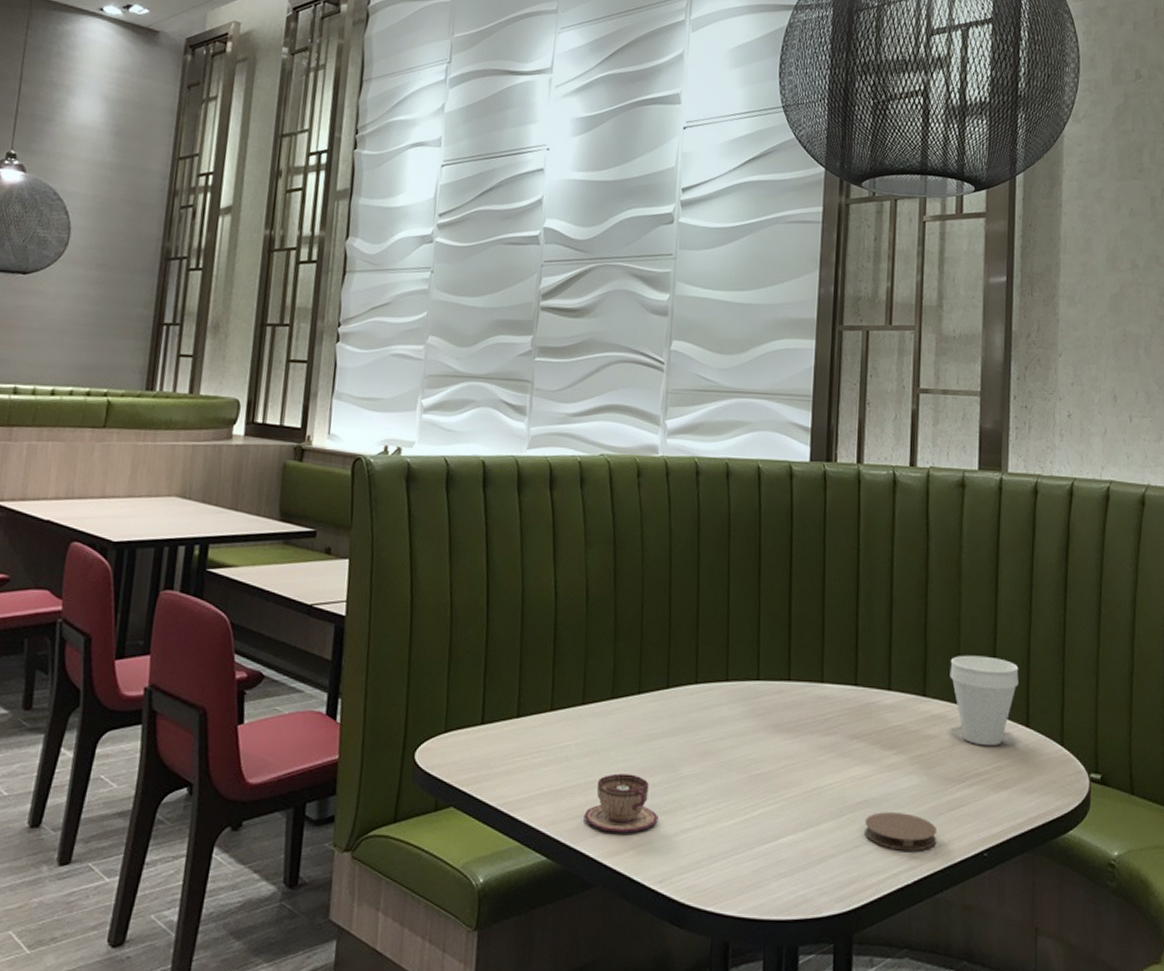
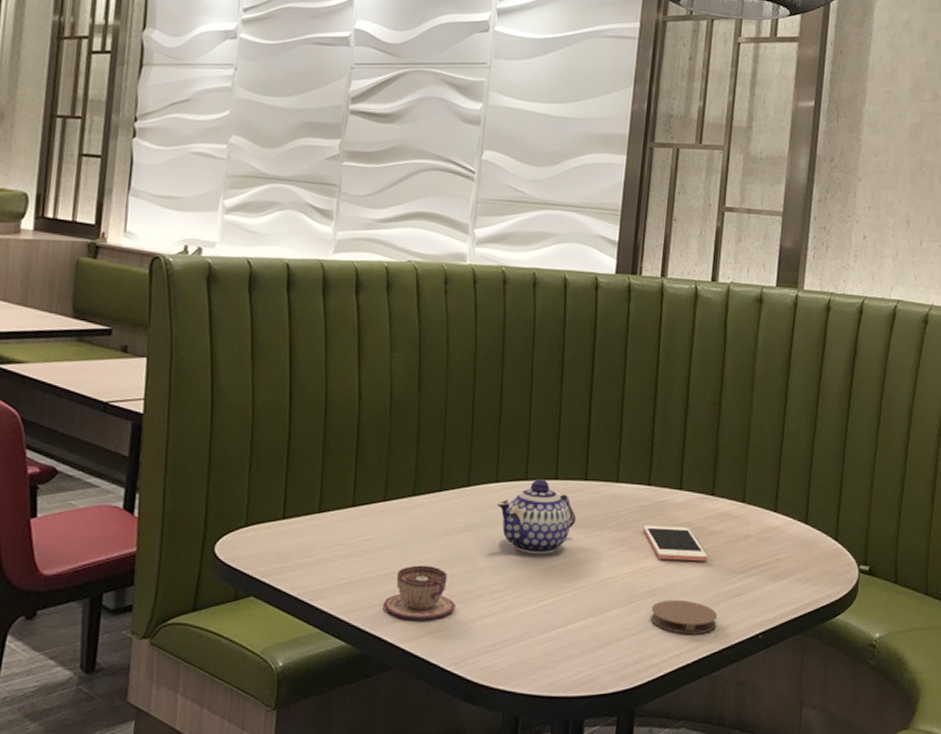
teapot: none [697,680,781,762] -> present [496,479,577,555]
cell phone: none [852,728,923,769] -> present [643,524,708,561]
cup: present [950,655,1019,747] -> none [737,458,802,541]

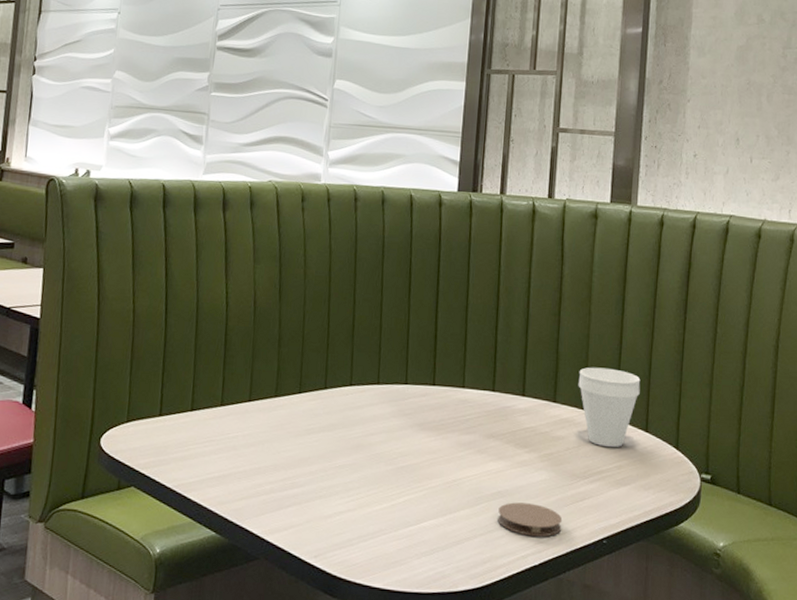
teacup: present [383,565,456,619] -> none [249,462,315,513]
teapot: present [496,479,577,555] -> none [351,383,426,455]
cell phone: present [643,524,708,561] -> none [489,429,552,465]
cup: none [737,458,802,541] -> present [578,367,641,448]

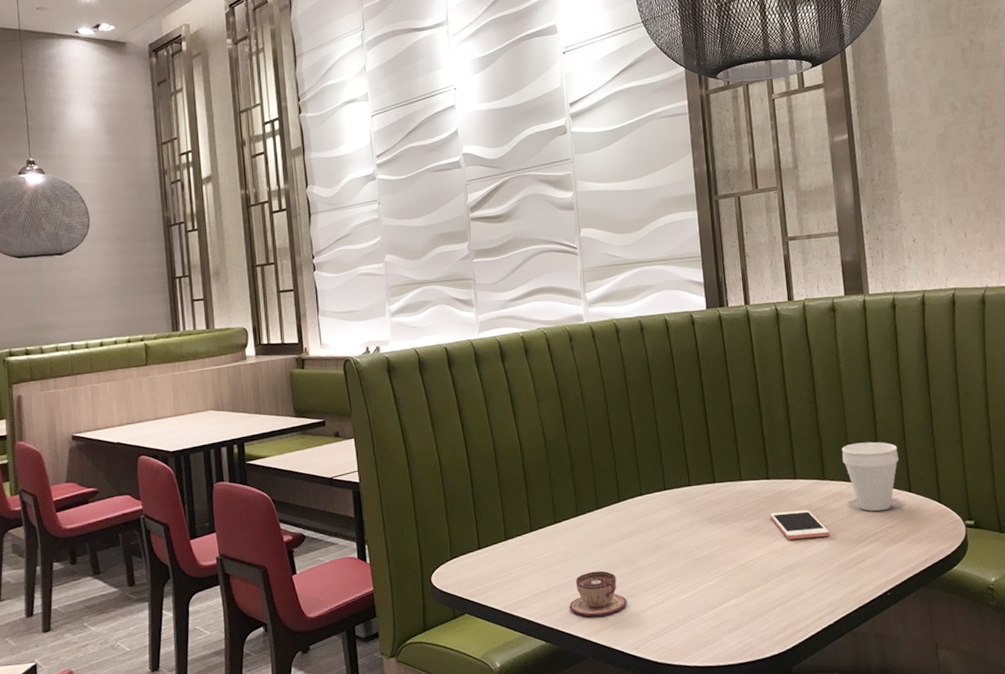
teacup: none [249,462,315,513] -> present [569,570,627,616]
cell phone: none [489,429,552,465] -> present [770,509,830,539]
coaster: present [497,502,563,537] -> none [790,571,849,600]

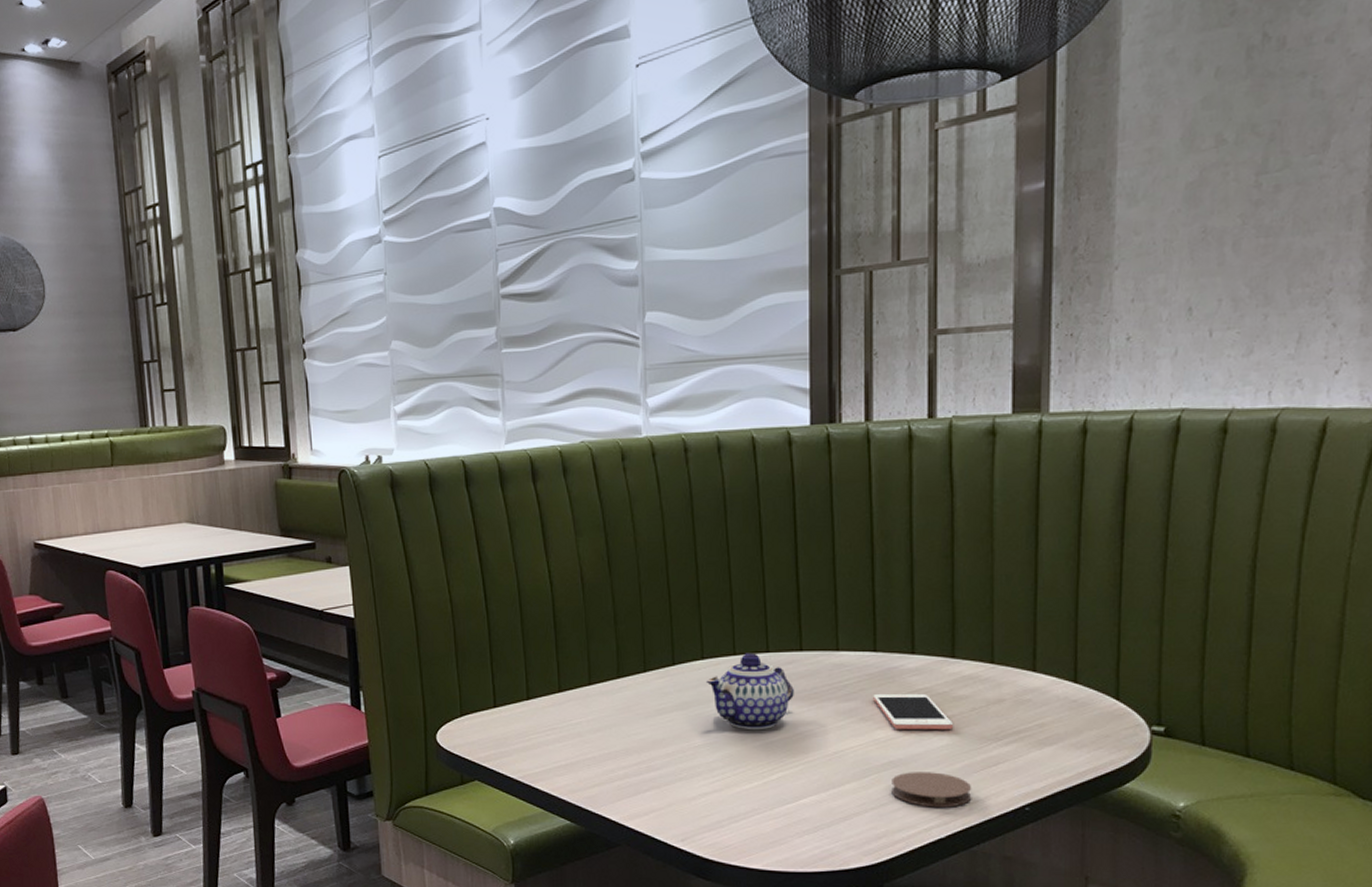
teacup: present [569,570,627,616] -> none [602,746,675,798]
teapot: none [645,487,713,550] -> present [706,653,795,730]
coaster: none [790,571,849,600] -> present [891,772,972,808]
cup: present [841,441,899,512] -> none [982,613,1065,704]

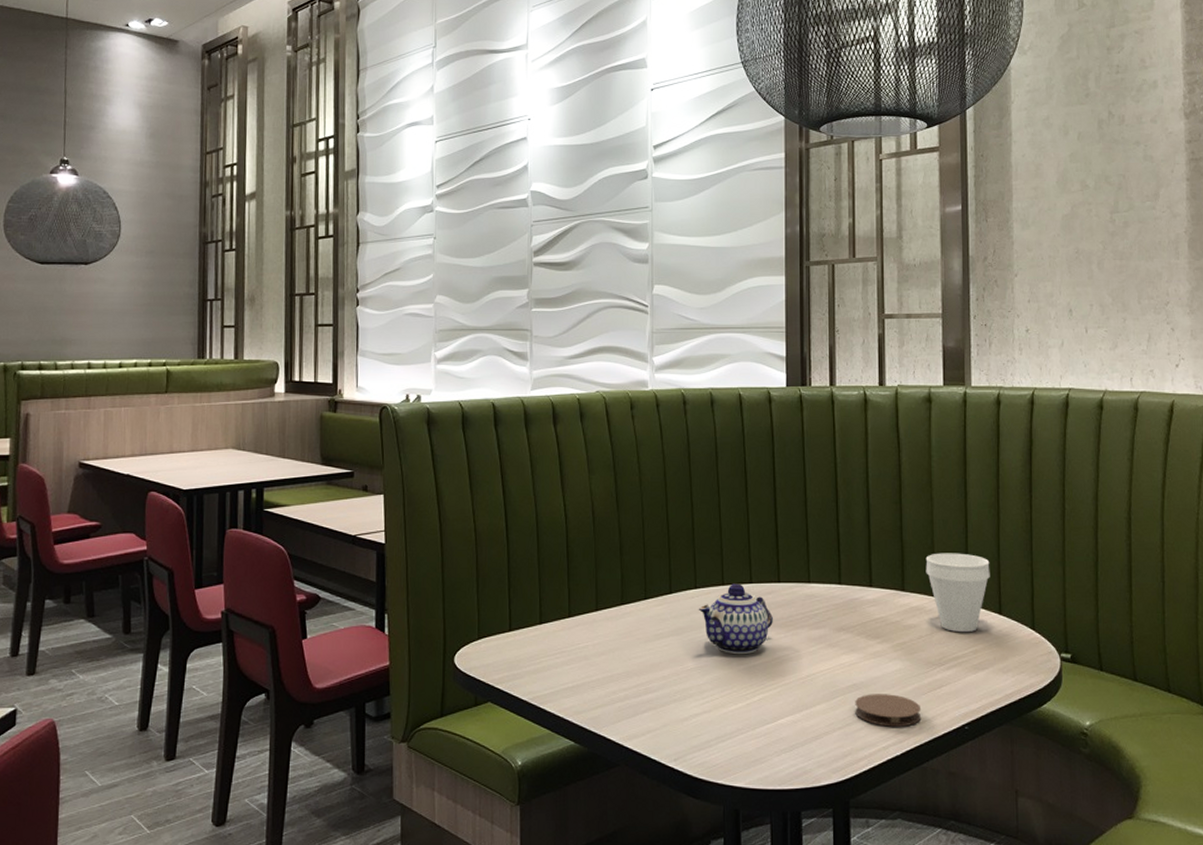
cell phone: present [873,693,954,729] -> none [839,622,905,655]
cup: none [982,613,1065,704] -> present [925,553,990,633]

